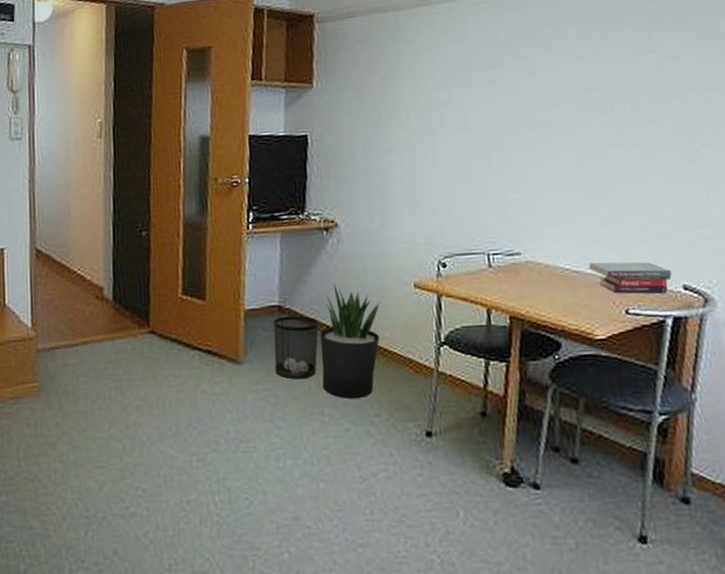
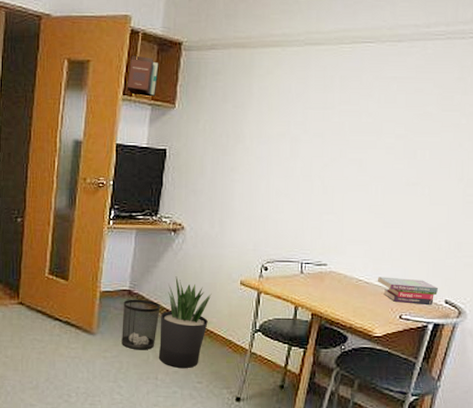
books: none [255,35,290,79] -> present [127,55,159,97]

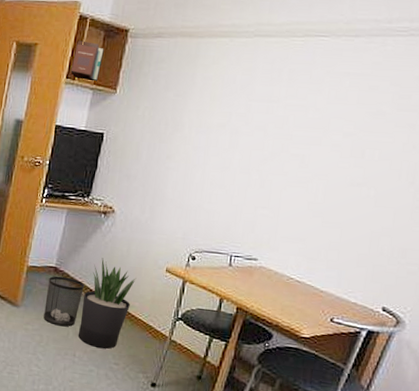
books: present [377,277,438,305] -> none [309,276,376,311]

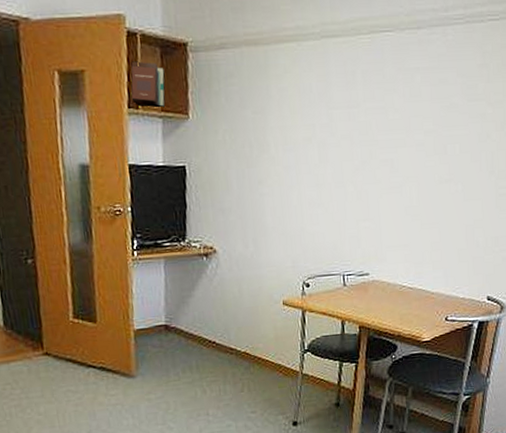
waste bin: present [43,276,84,327] -> none [161,333,202,388]
planter: present [78,258,137,349] -> none [204,304,255,401]

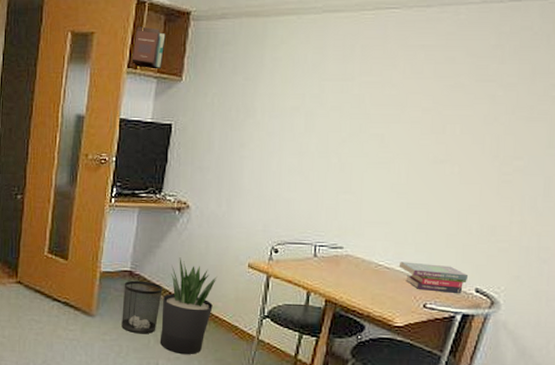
waste bin: none [161,333,202,388] -> present [121,280,163,334]
planter: none [204,304,255,401] -> present [159,257,218,354]
books: none [420,279,480,305] -> present [398,261,468,293]

